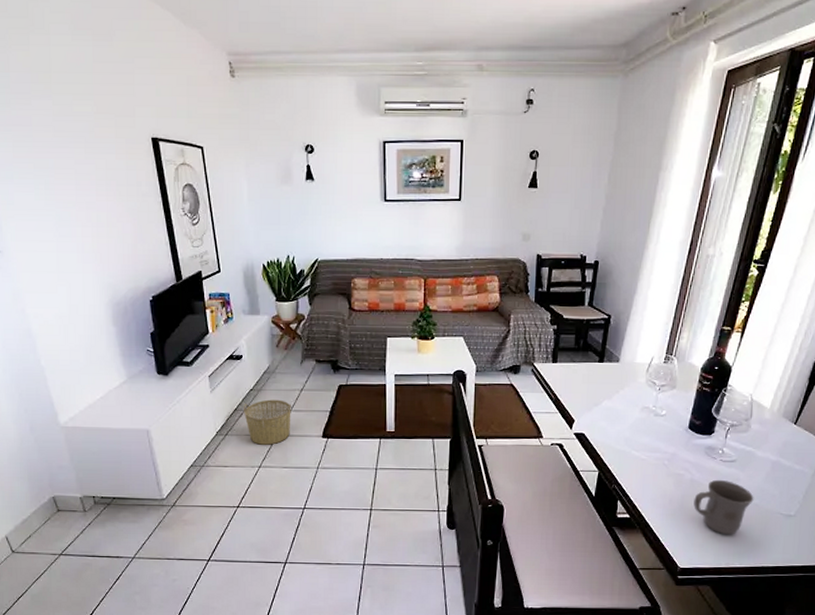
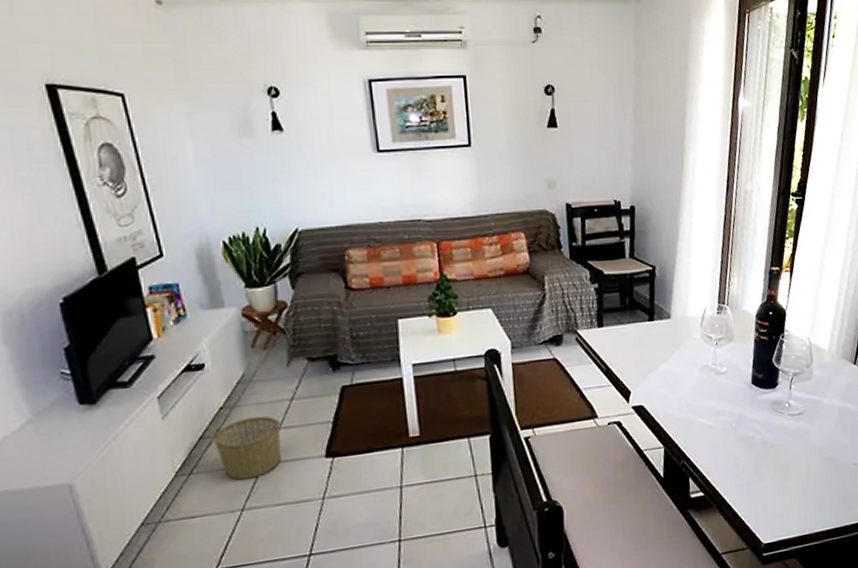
mug: present [693,479,754,535] -> none [768,435,827,498]

